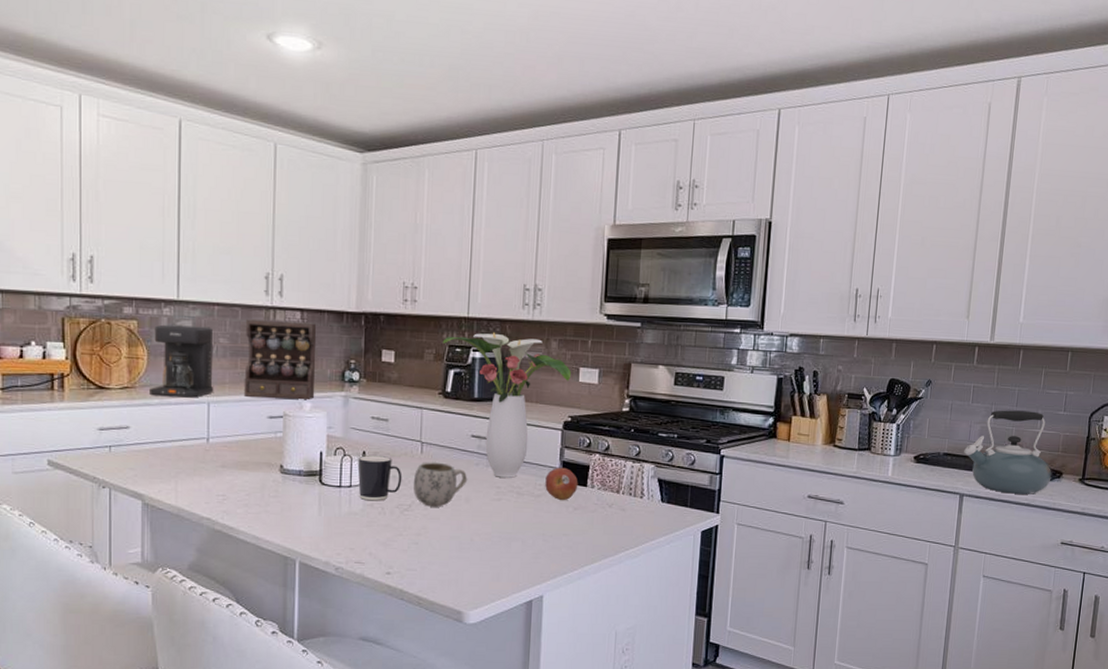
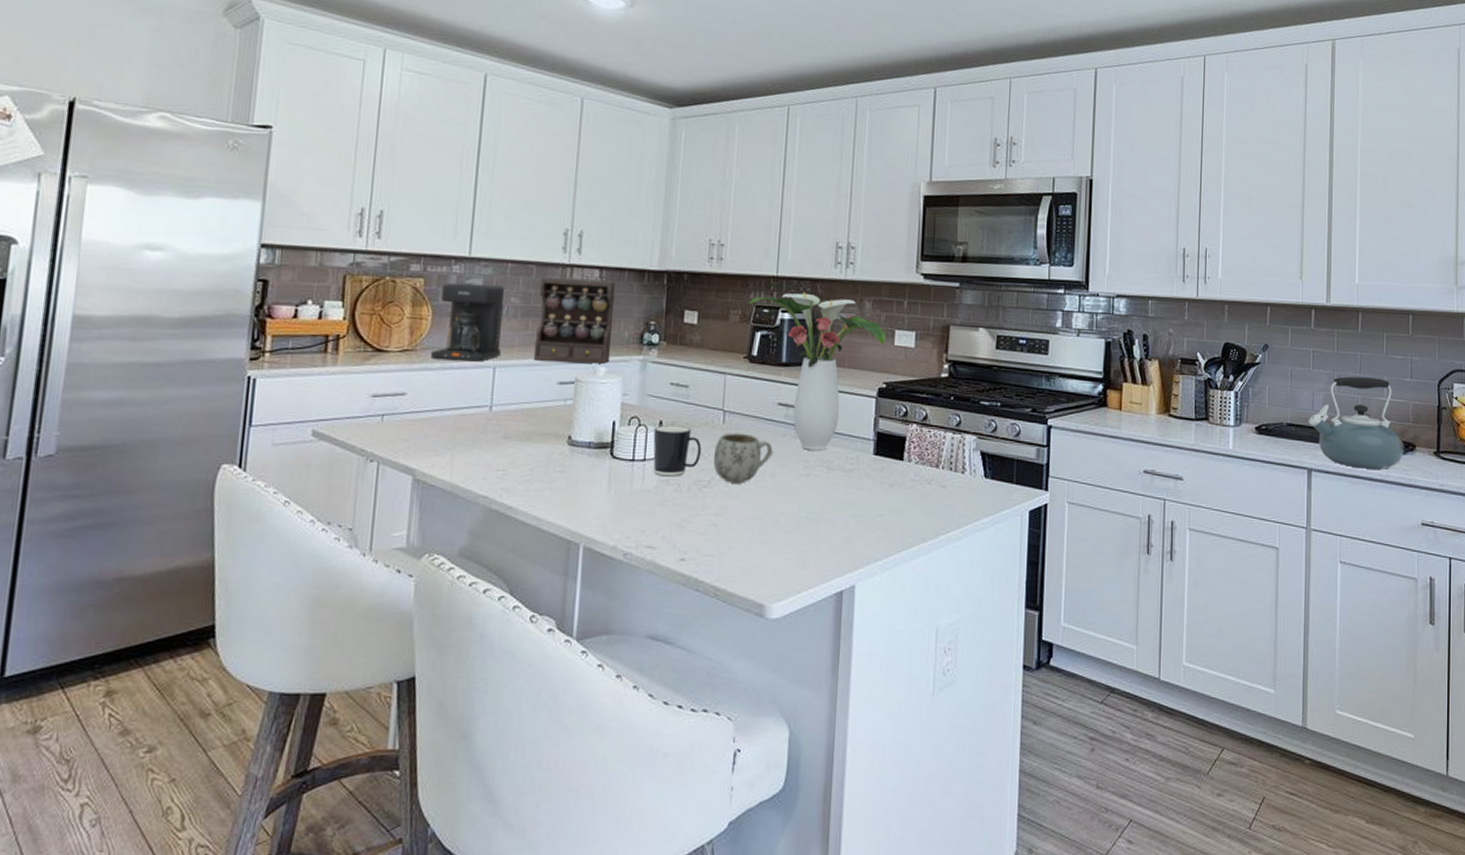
fruit: present [545,467,578,501] -> none [858,438,894,477]

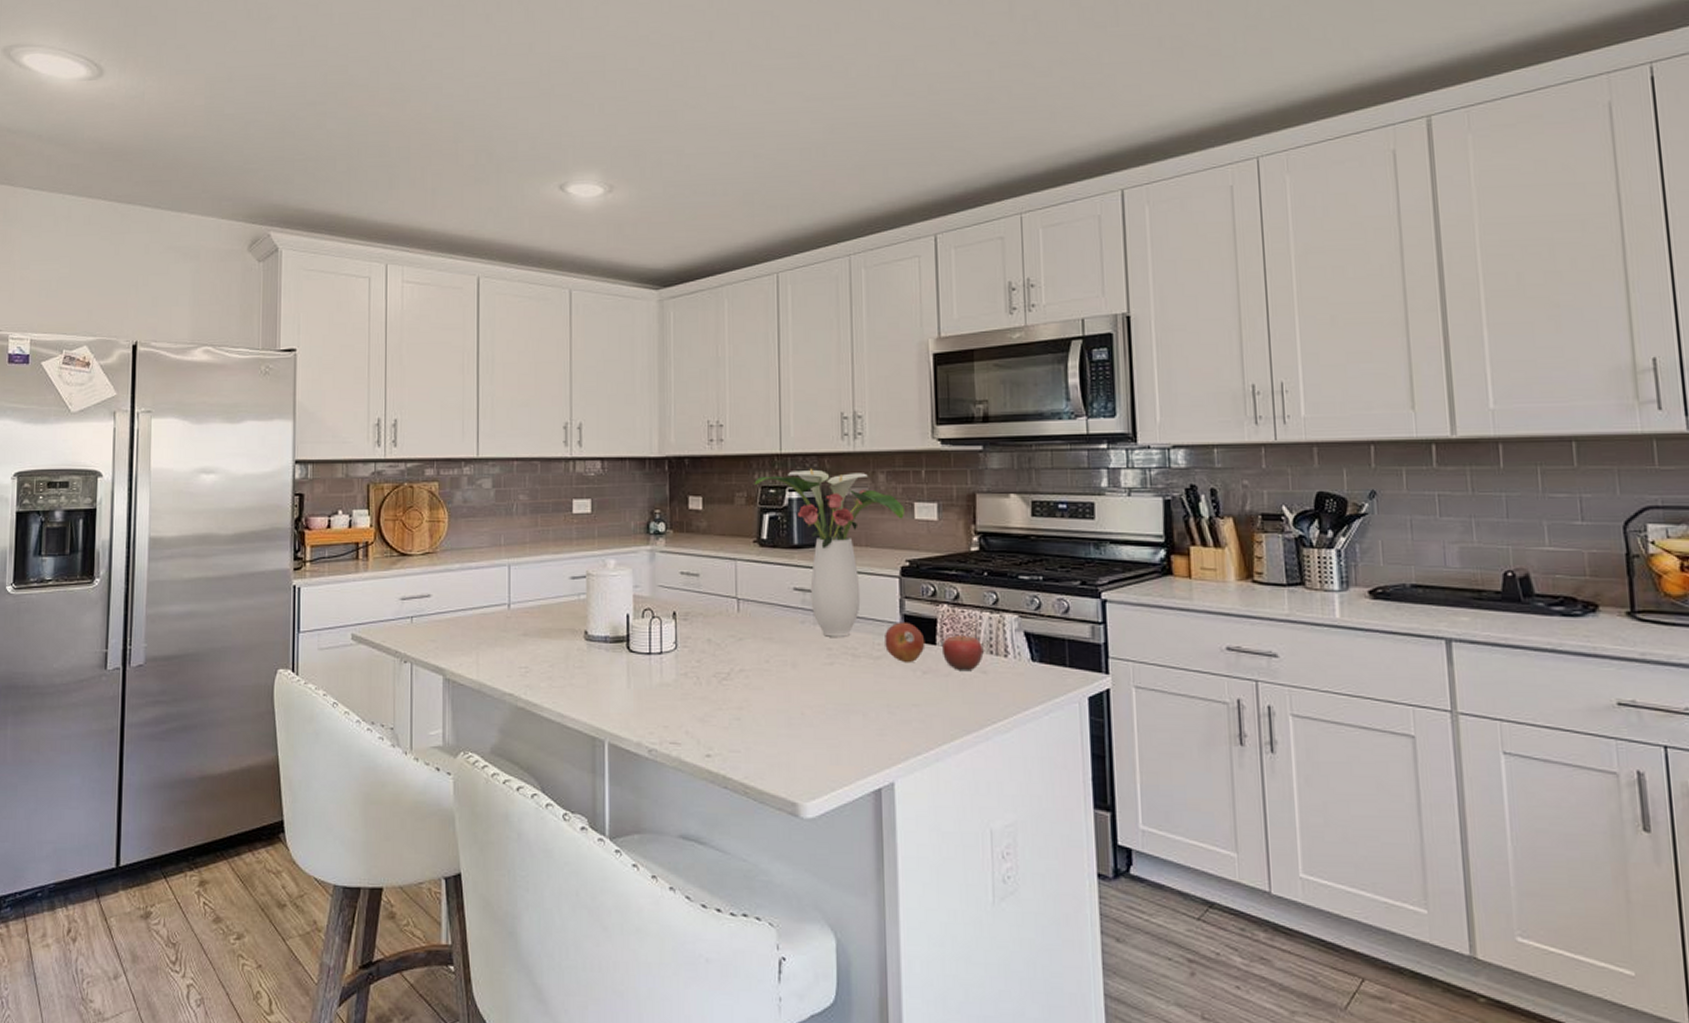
coffee maker: present [431,283,504,362] -> none [450,484,513,561]
spice rack: present [533,278,616,365] -> none [544,472,619,557]
mug: present [653,425,702,477] -> none [668,617,718,670]
mug: present [714,432,774,484] -> none [732,621,793,675]
fruit: none [858,438,894,477] -> present [885,622,925,663]
fruit: none [907,449,945,484] -> present [941,631,984,670]
kettle: present [1308,376,1404,469] -> none [1440,523,1582,636]

